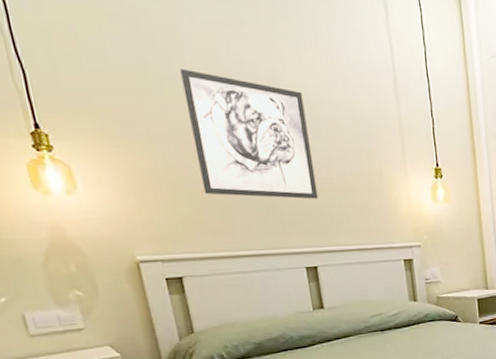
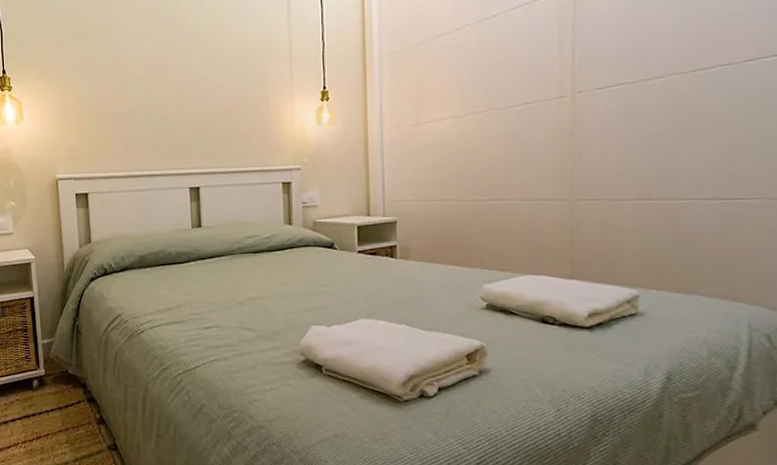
wall art: present [180,69,318,199] -> none [107,17,207,125]

